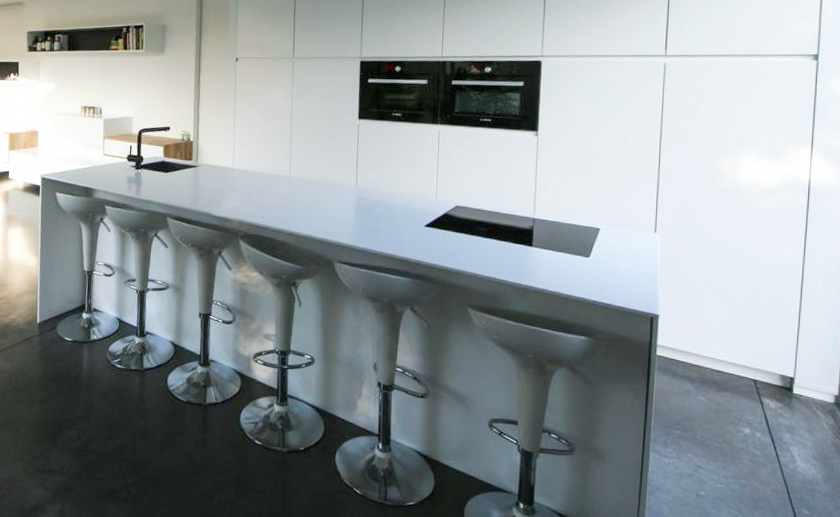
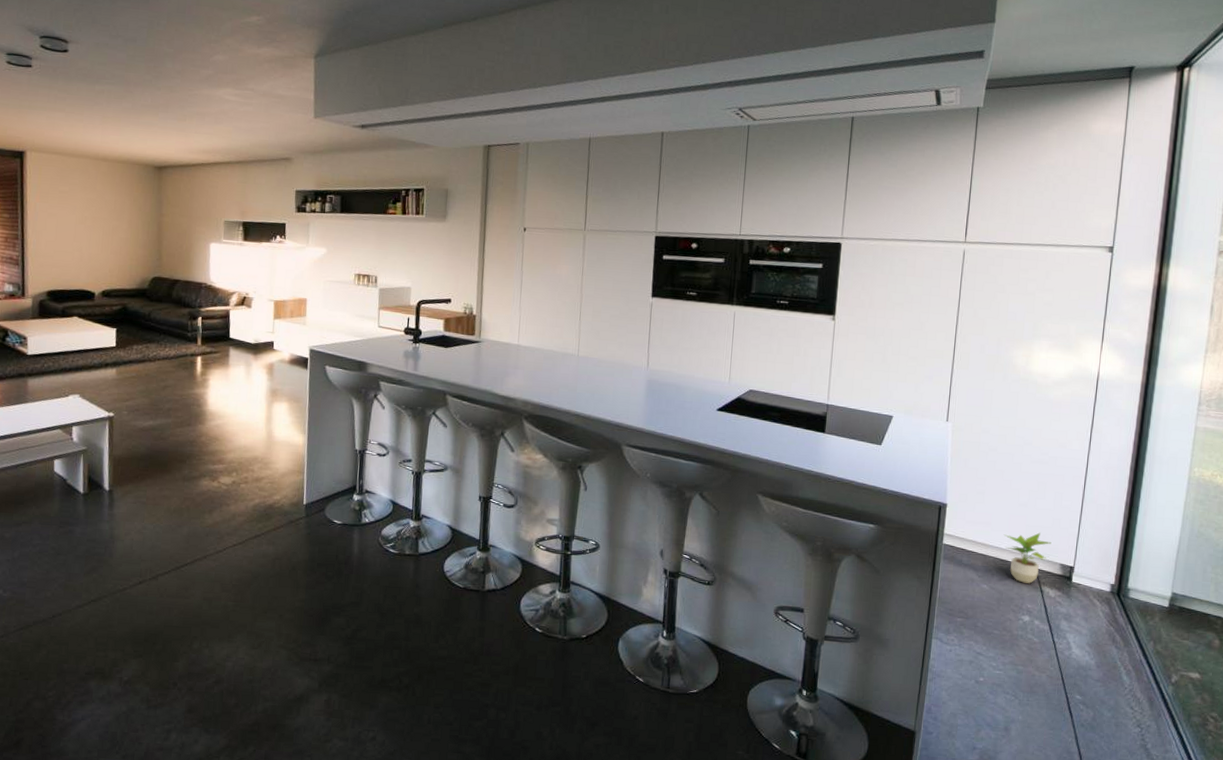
potted plant: none [719,343,769,395] -> present [1003,532,1052,584]

